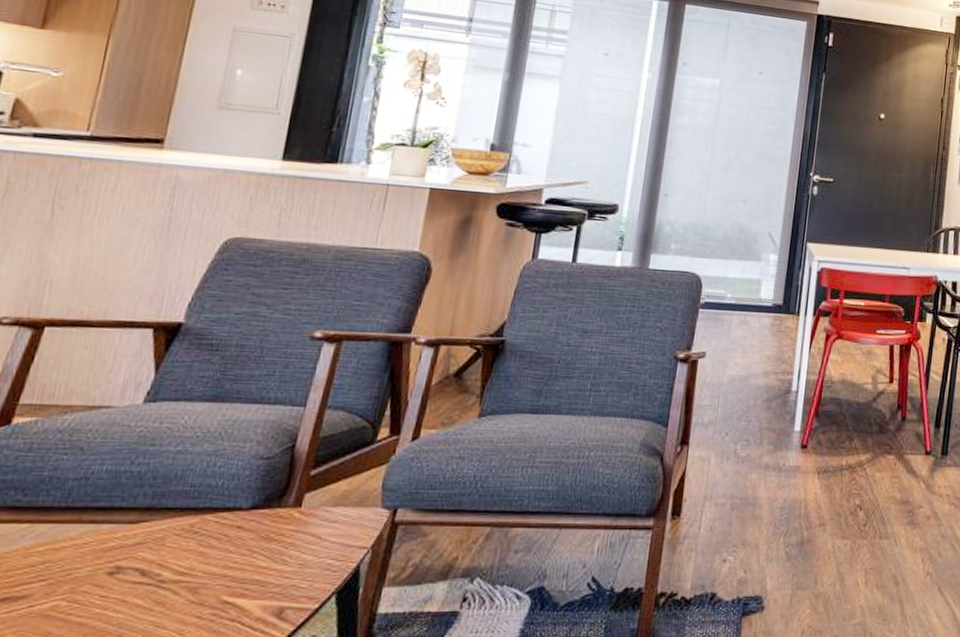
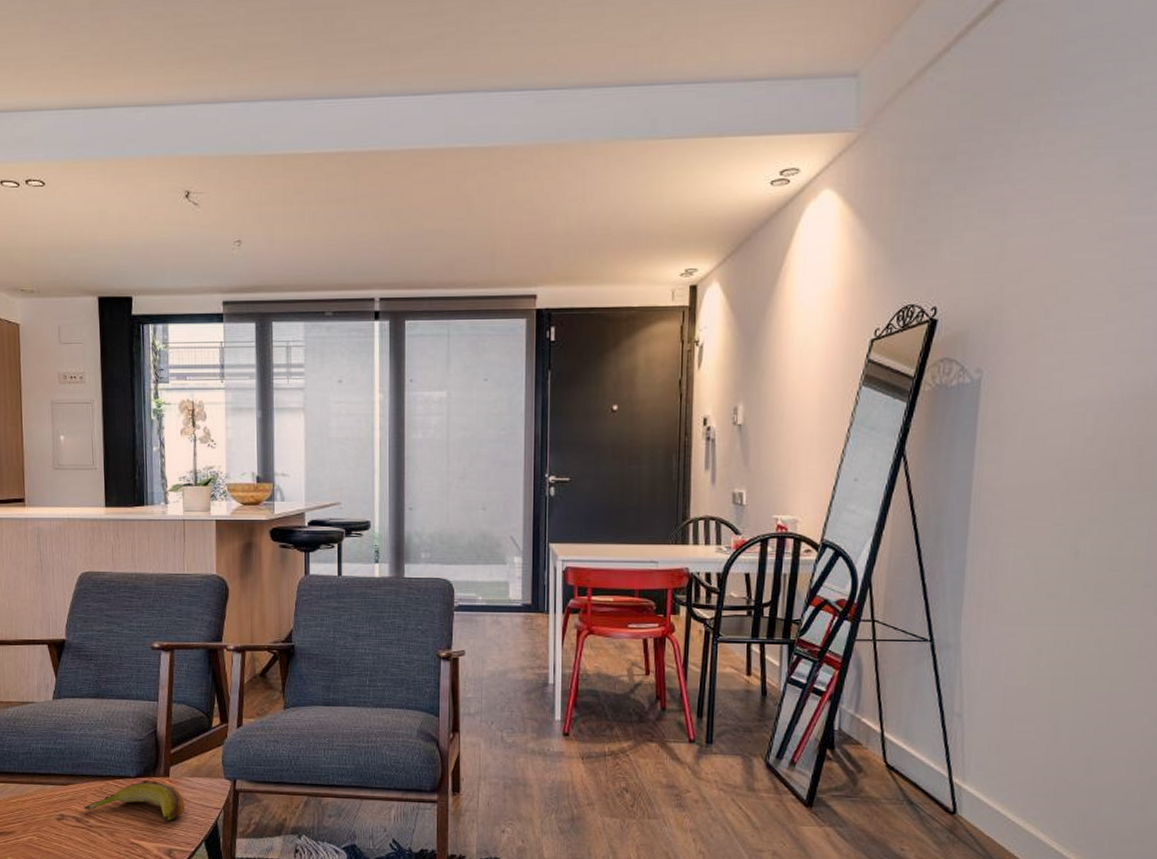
banana: none [158,511,318,567] -> present [85,779,186,820]

